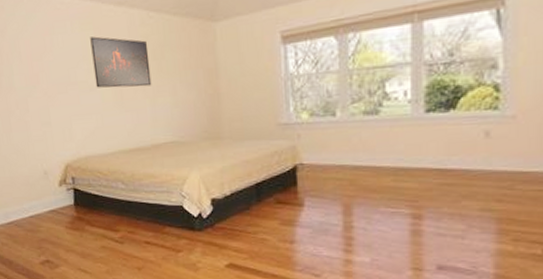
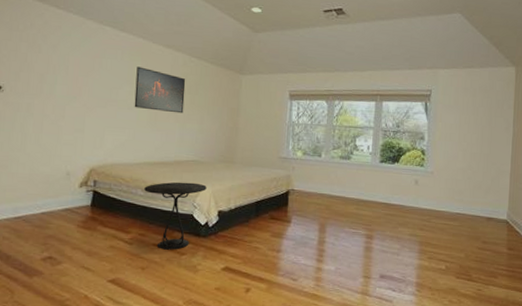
side table: none [124,168,194,247] -> present [144,182,207,250]

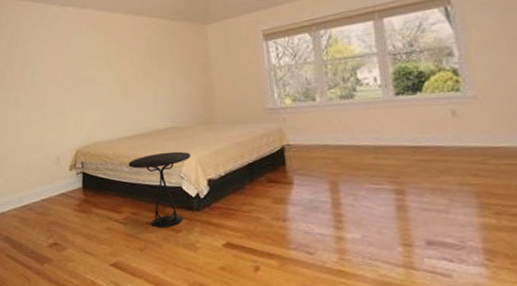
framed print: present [134,66,186,114] -> none [101,39,154,82]

